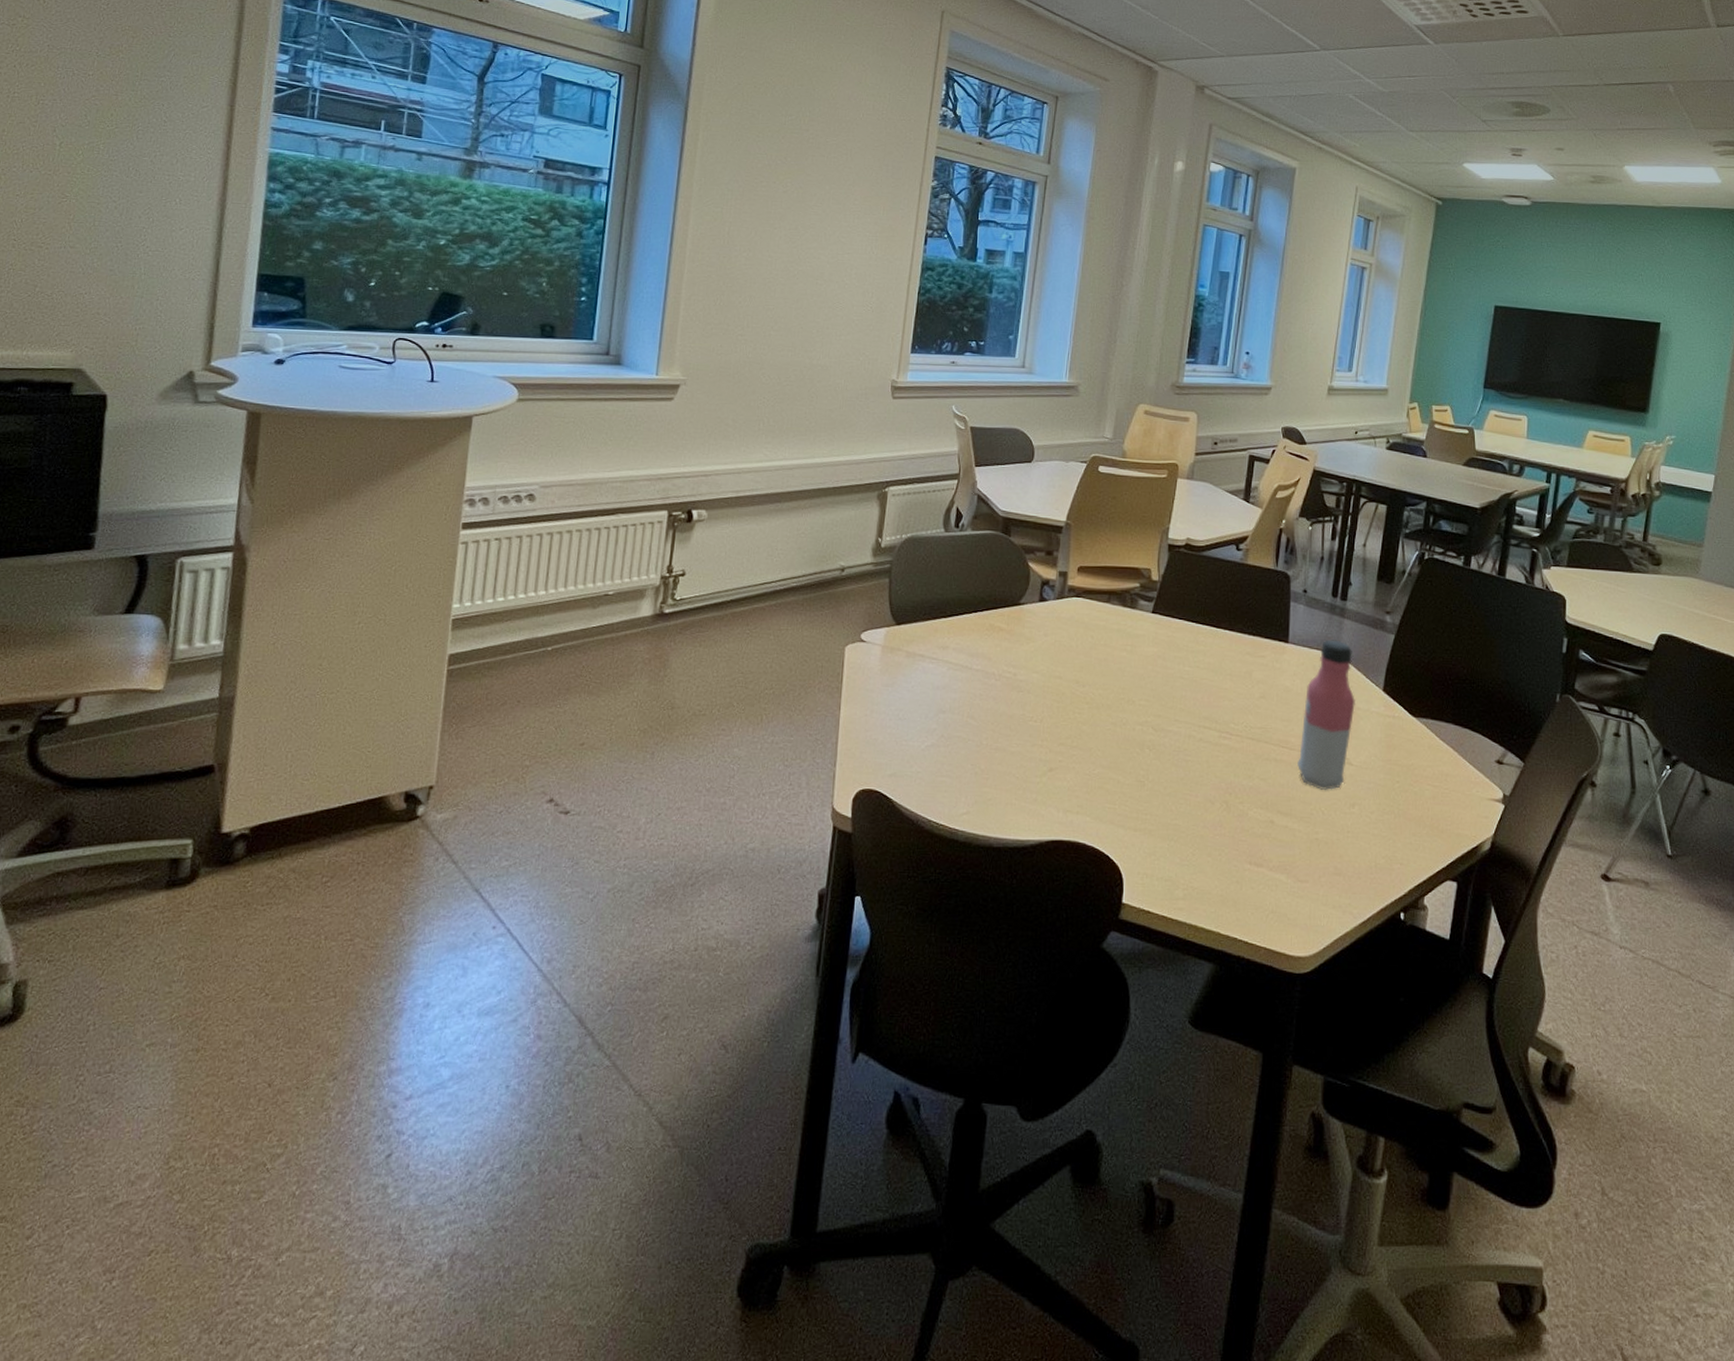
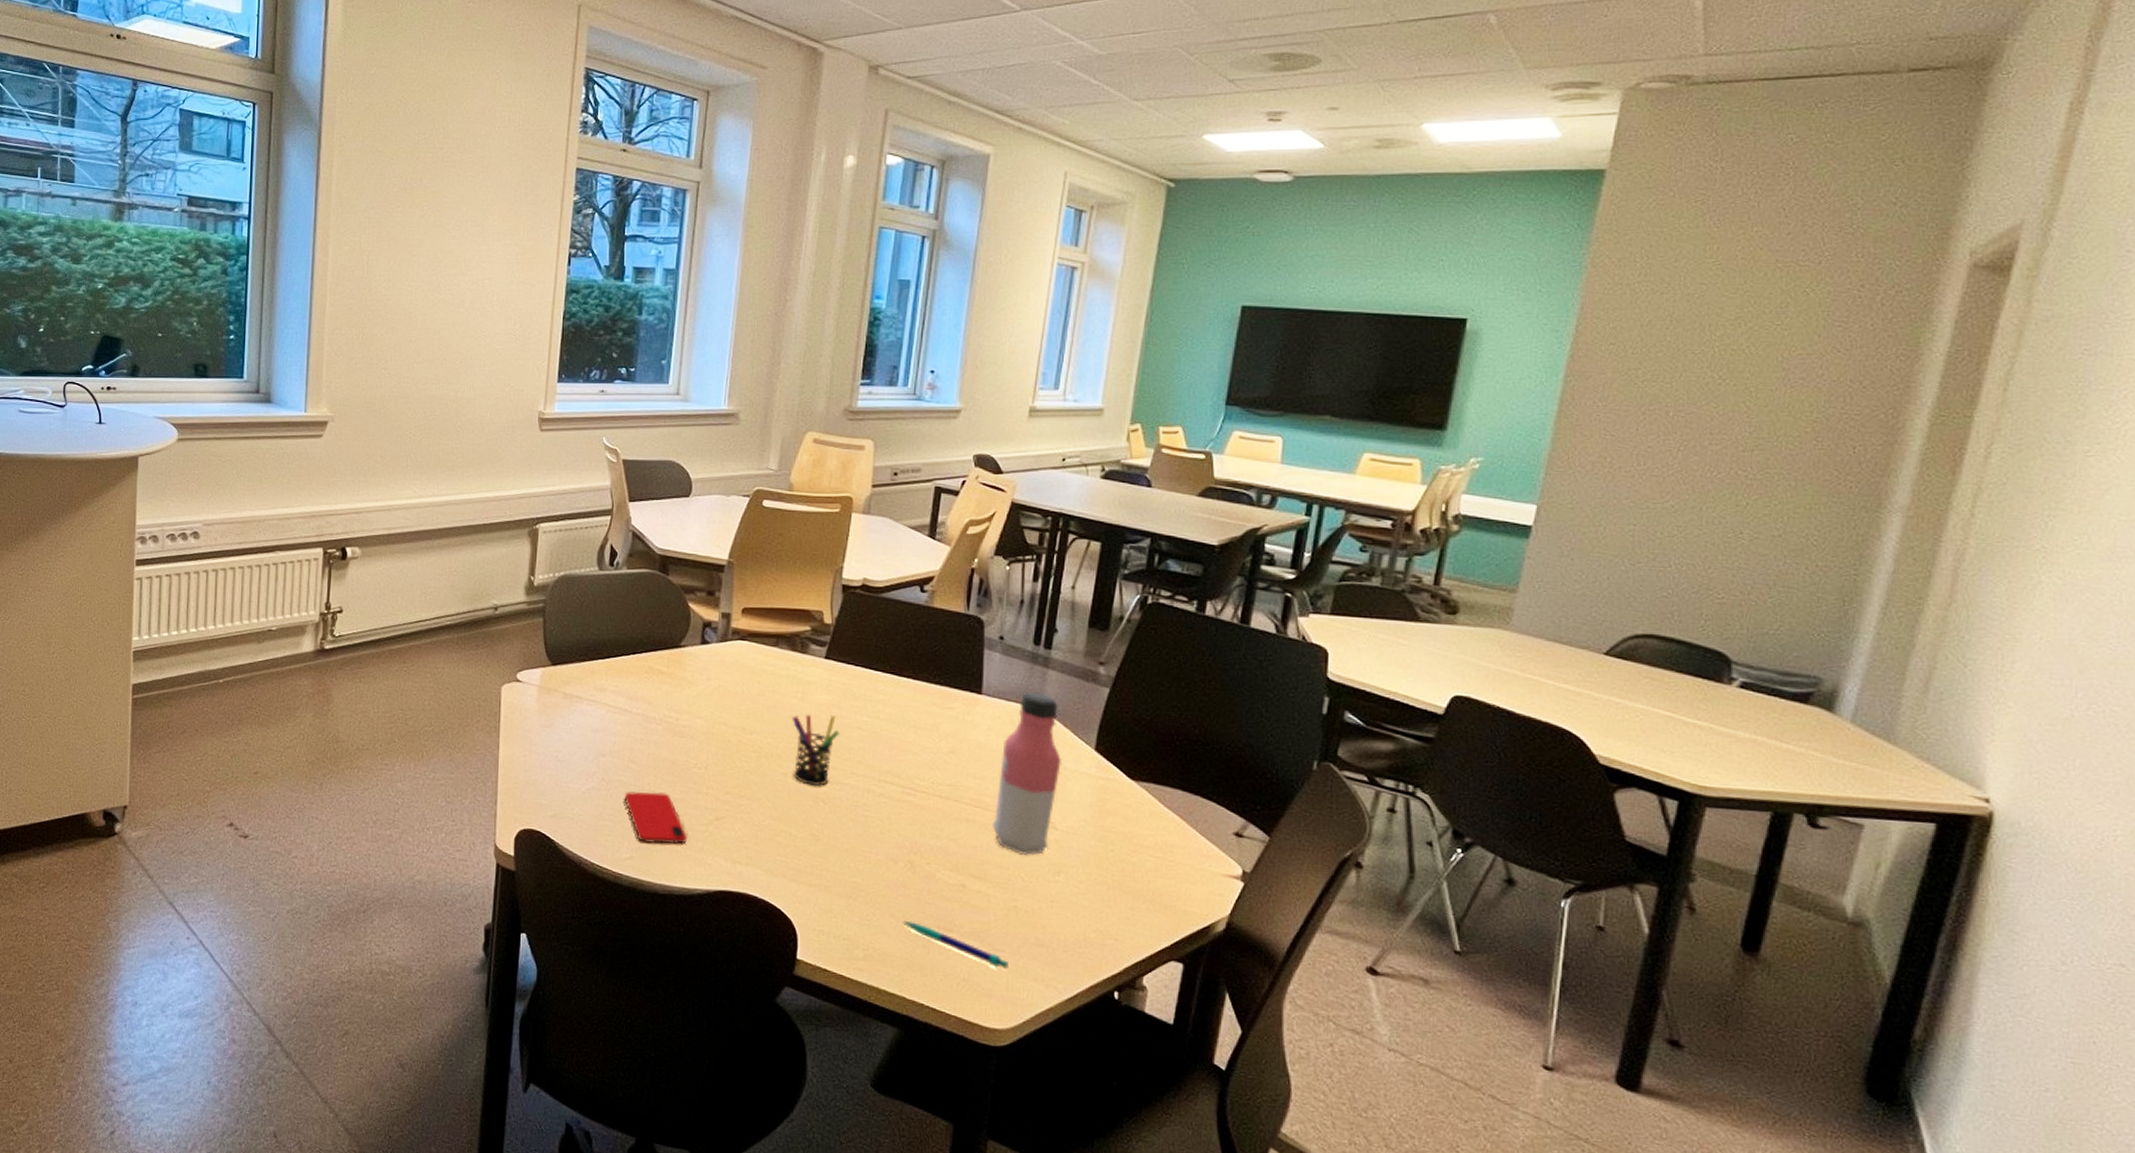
smartphone: none [962,746,1022,798] -> present [624,791,687,844]
pen holder: none [1121,665,1165,735] -> present [791,714,840,787]
pen: none [1218,859,1311,900] -> present [902,921,1009,970]

